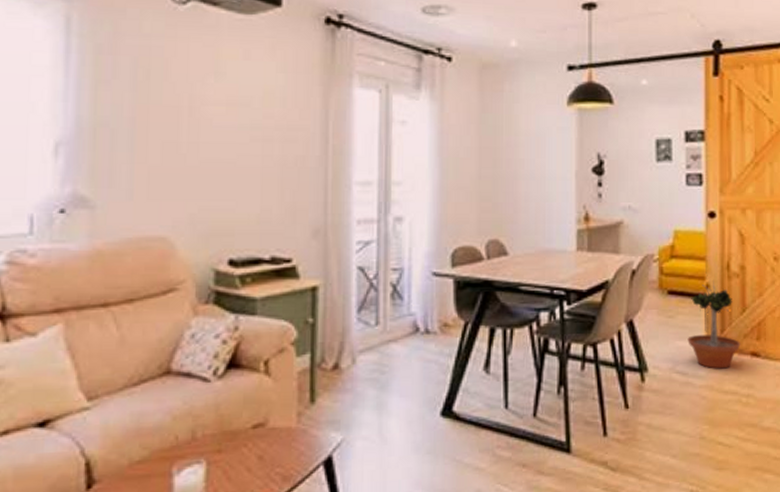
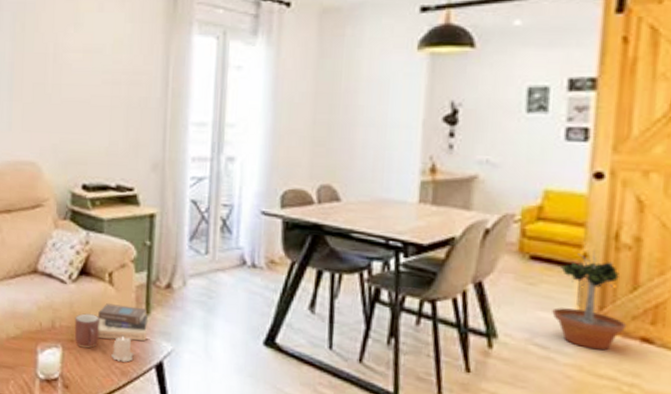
mug: none [221,414,255,458] -> present [74,313,100,349]
books: none [252,396,314,443] -> present [98,303,149,341]
candle: none [270,434,298,467] -> present [111,337,134,363]

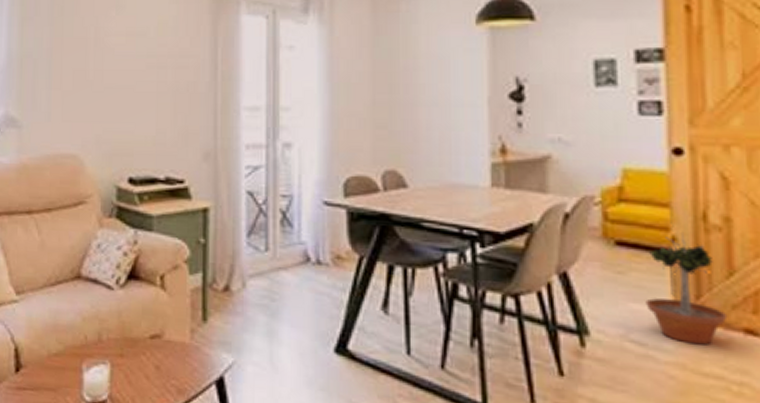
mug: present [74,313,100,349] -> none [123,323,152,364]
books: present [98,303,149,341] -> none [150,311,206,353]
candle: present [111,337,134,363] -> none [166,349,191,380]

